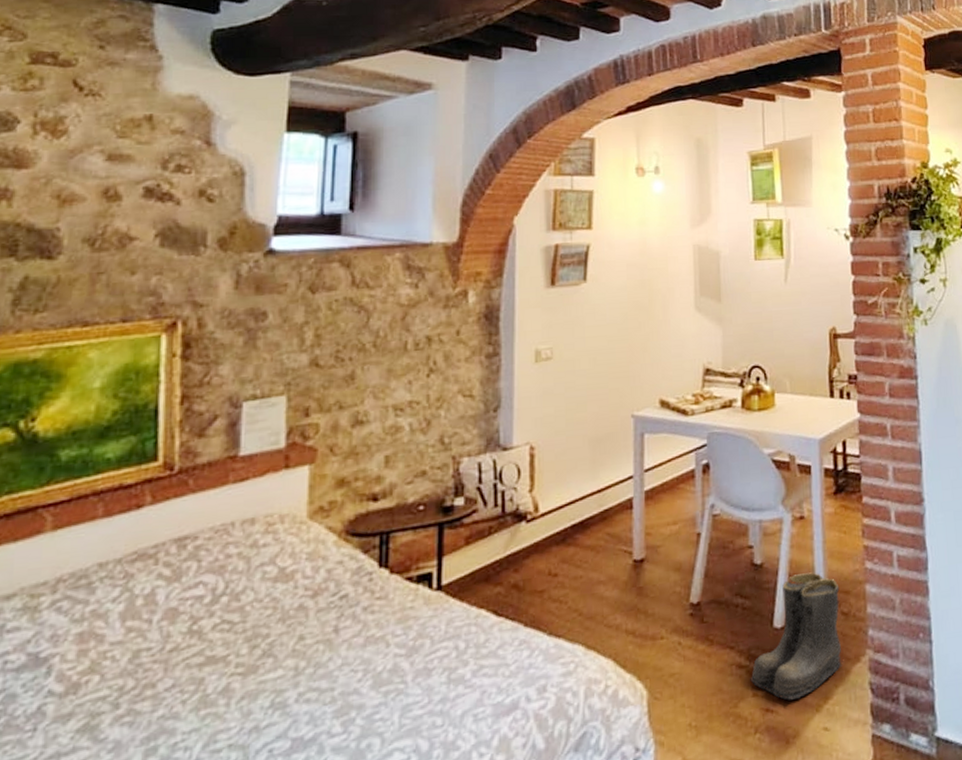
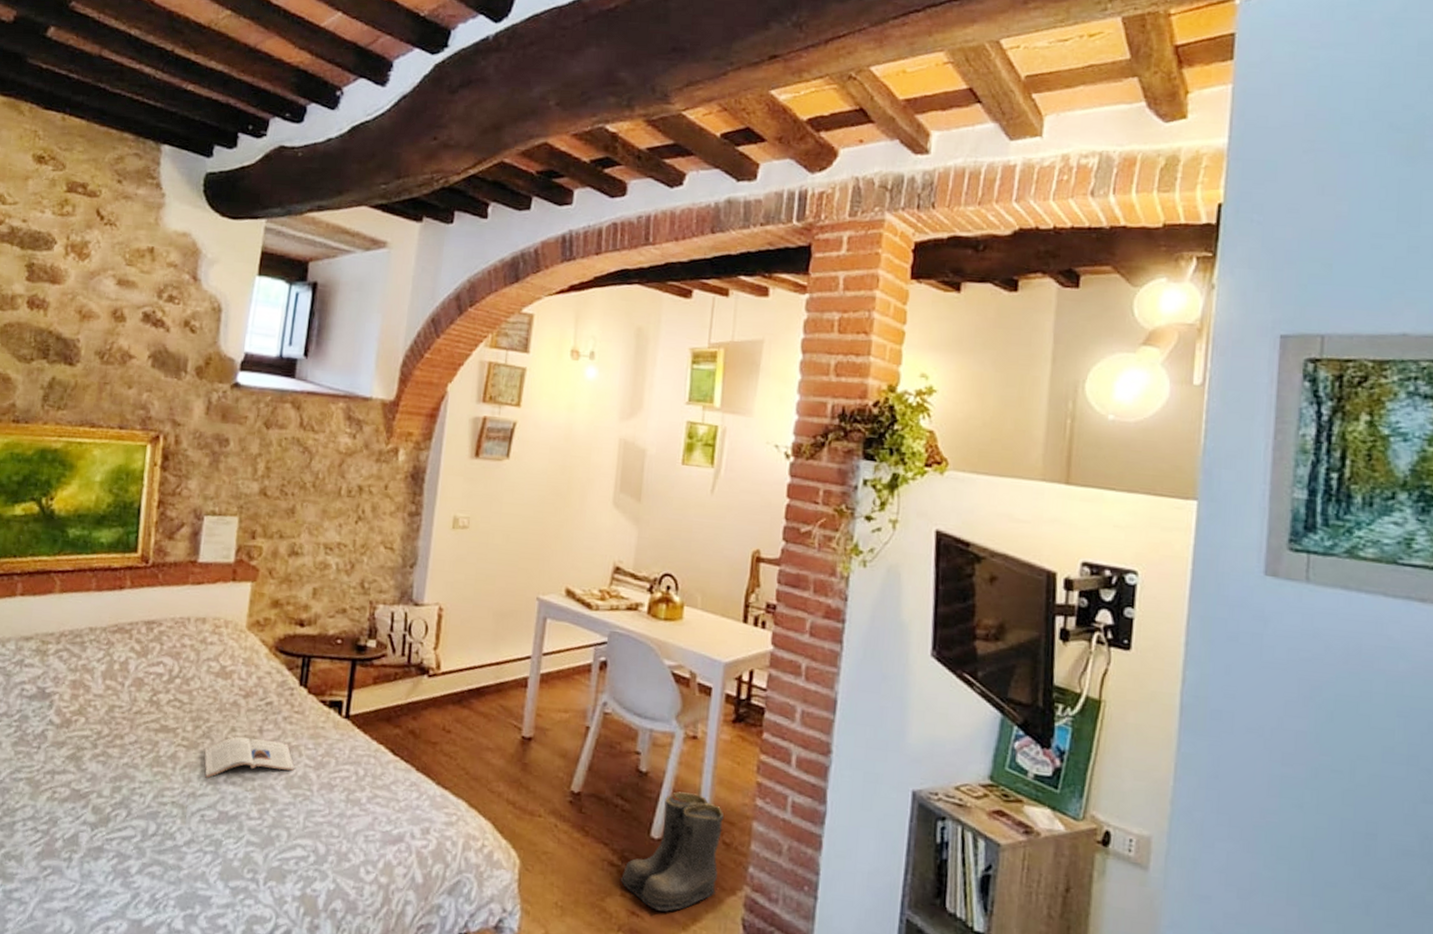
magazine: none [266,636,382,704] -> present [204,736,295,778]

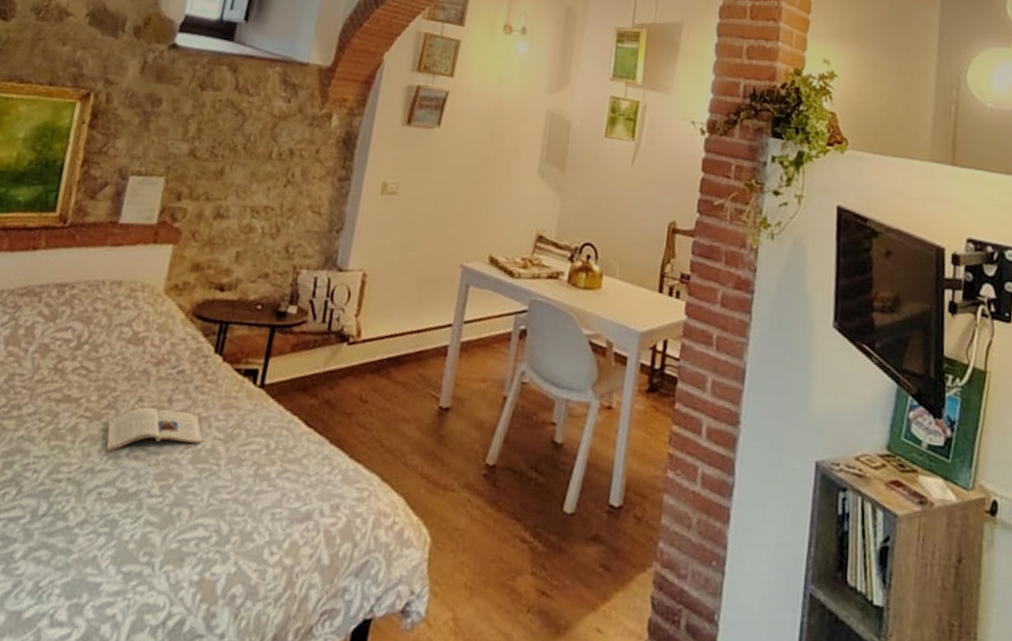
boots: present [620,791,725,912] -> none [531,463,637,591]

